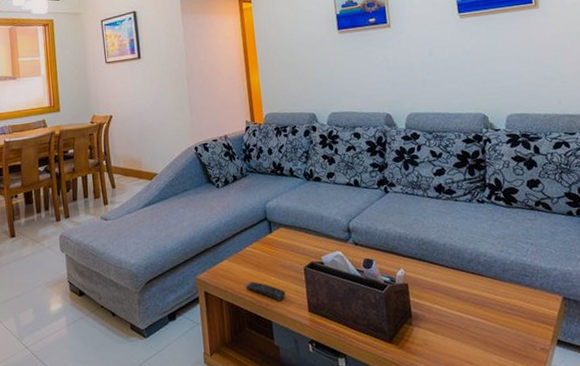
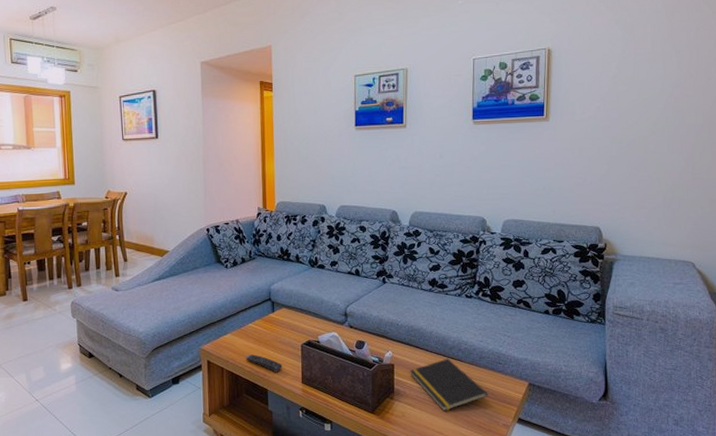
notepad: none [425,273,519,337] -> present [409,358,488,412]

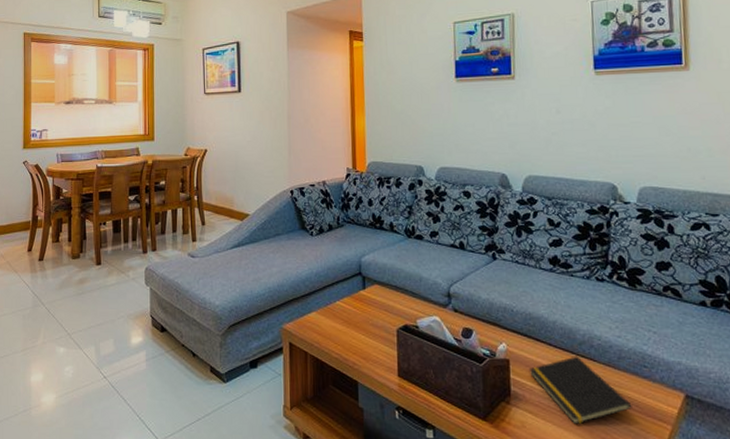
remote control: present [246,354,282,372] -> none [333,338,375,361]

